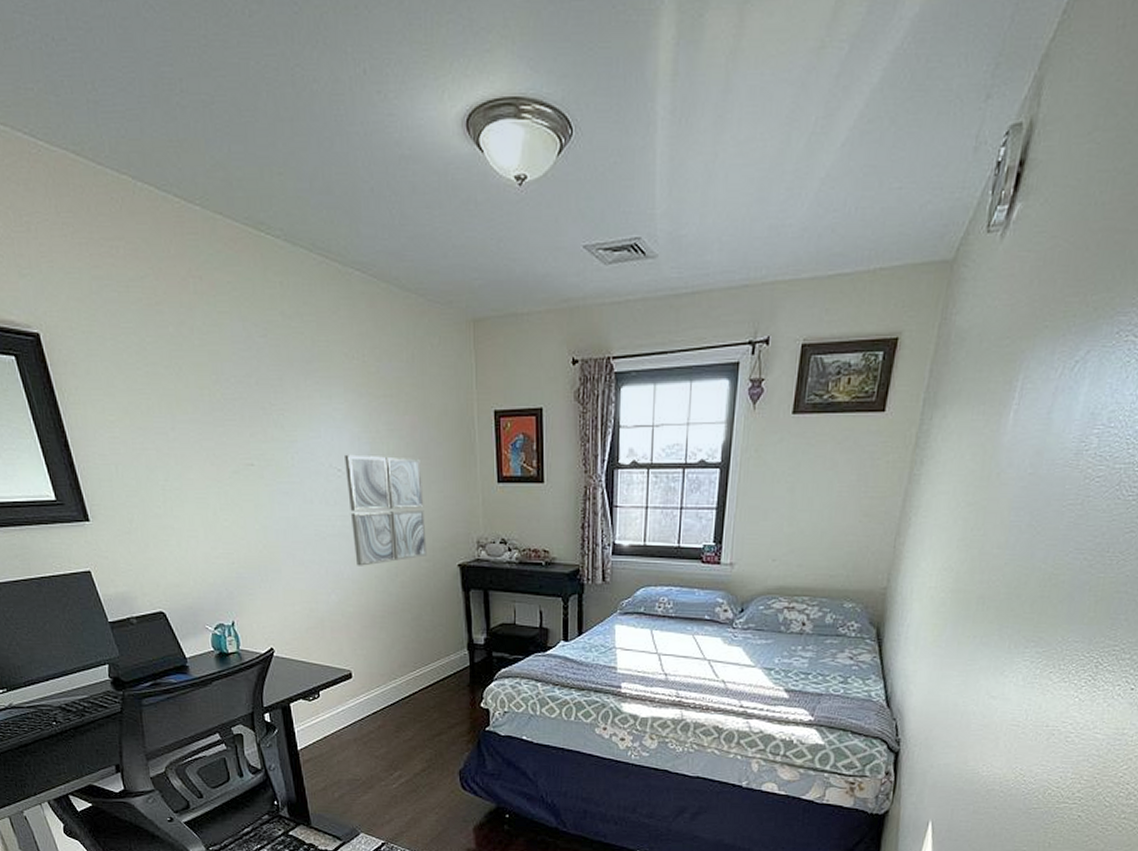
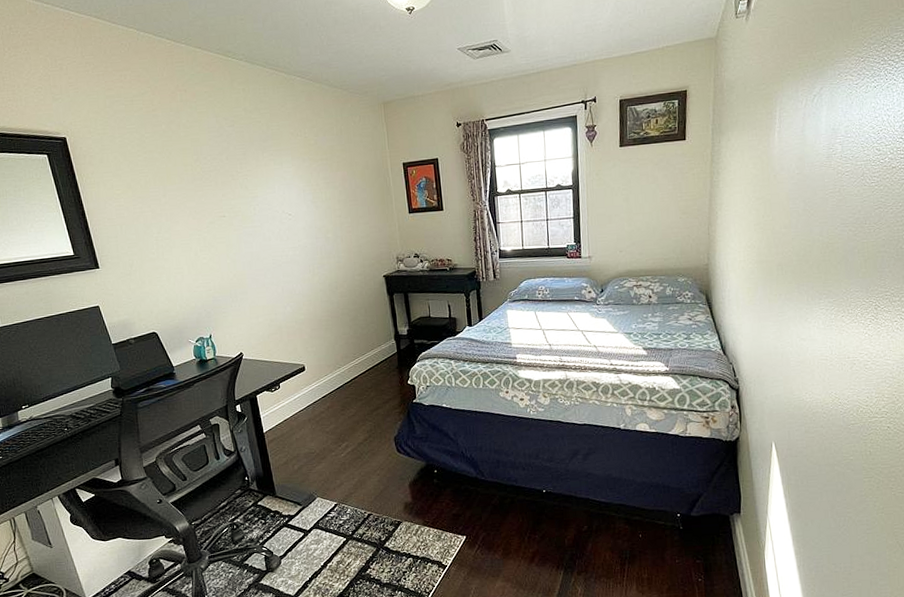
wall art: present [345,454,427,566] -> none [294,201,359,284]

